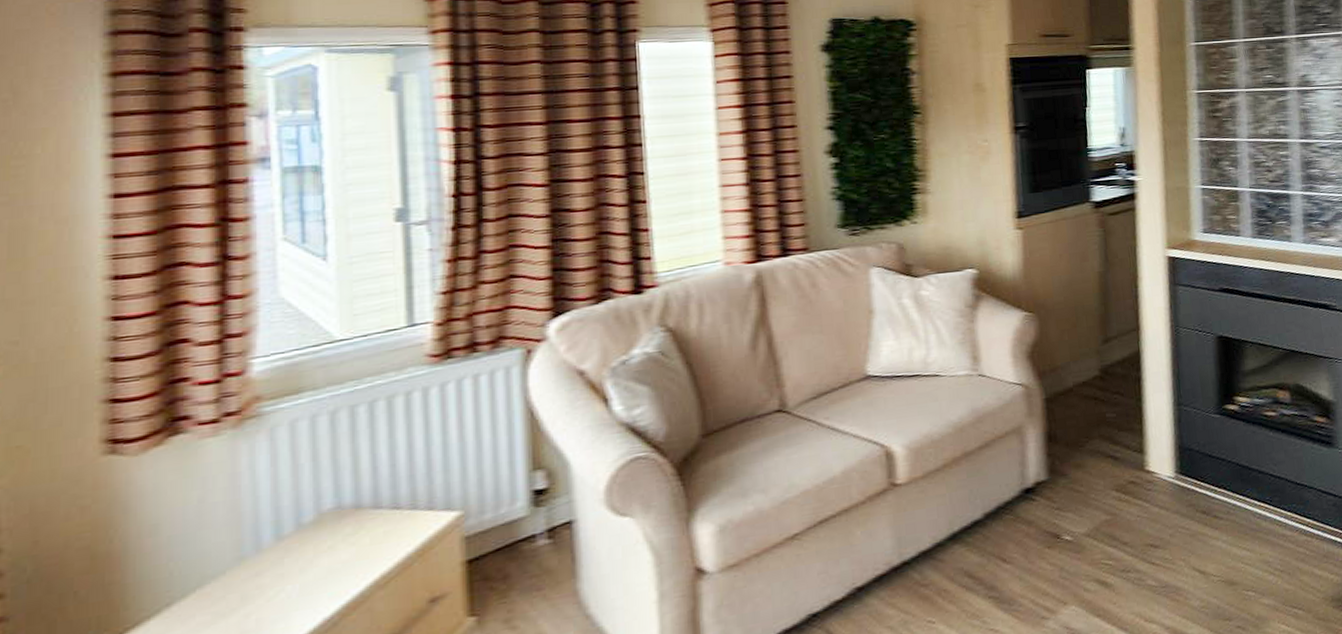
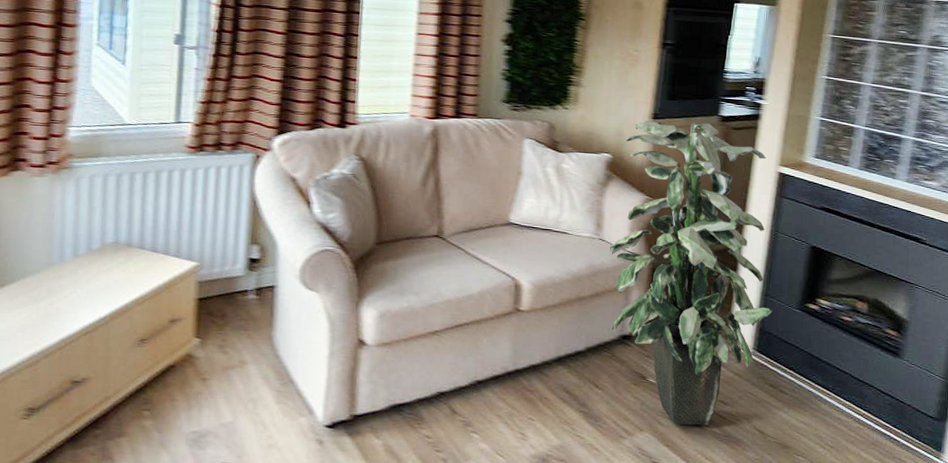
indoor plant: none [990,212,1189,586] -> present [609,121,773,426]

